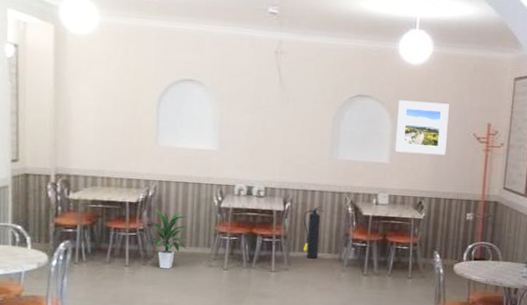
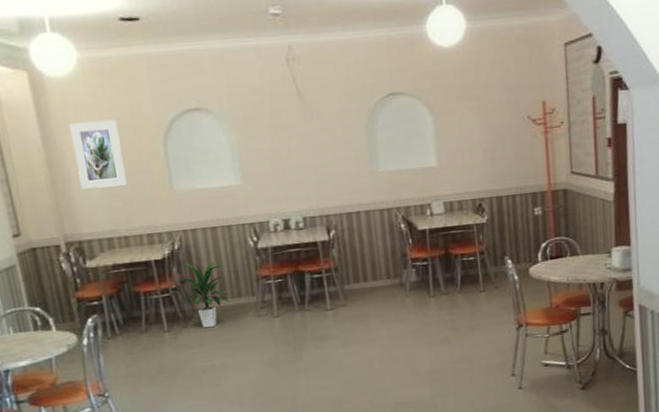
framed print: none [79,74,121,134] -> present [69,119,128,189]
fire extinguisher: present [303,206,325,259] -> none [352,228,377,289]
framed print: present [394,100,449,156] -> none [437,86,500,152]

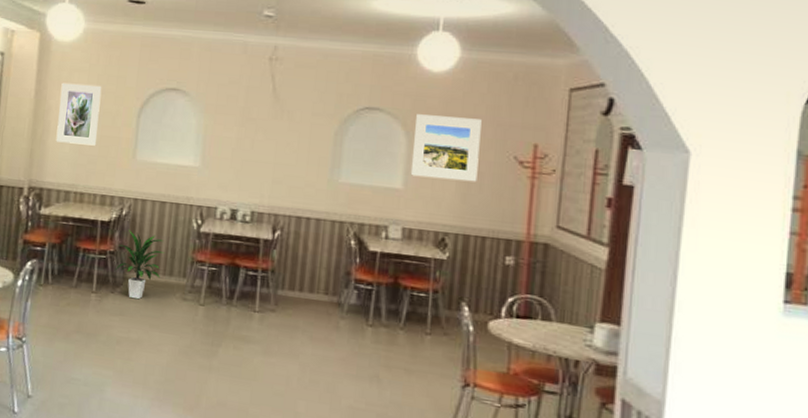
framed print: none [437,86,500,152] -> present [410,114,482,182]

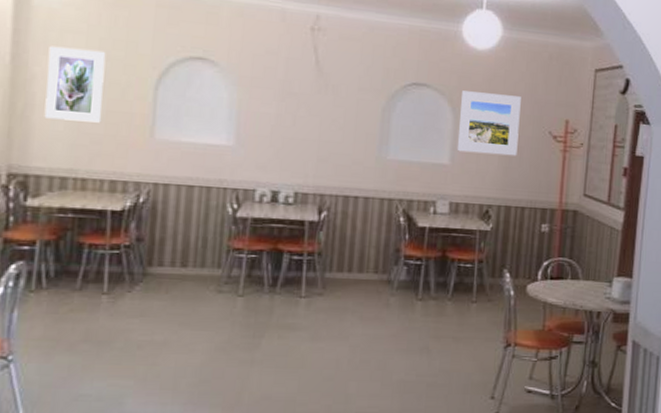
indoor plant: present [114,229,165,300] -> none [131,218,195,297]

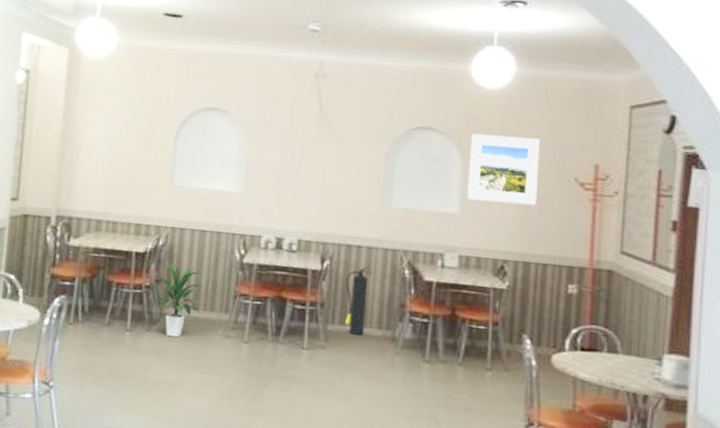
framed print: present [44,46,106,123] -> none [86,102,136,171]
indoor plant: none [131,218,195,297] -> present [150,260,206,338]
fire extinguisher: none [342,216,370,281] -> present [344,266,374,336]

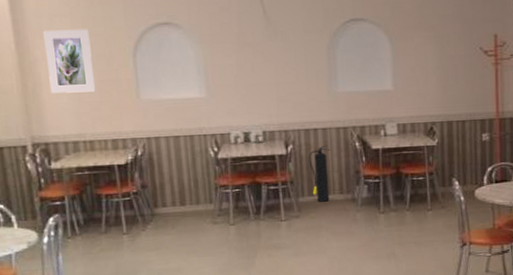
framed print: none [86,102,136,171] -> present [43,29,96,94]
indoor plant: present [150,260,206,338] -> none [140,168,188,233]
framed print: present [466,134,540,206] -> none [396,18,453,77]

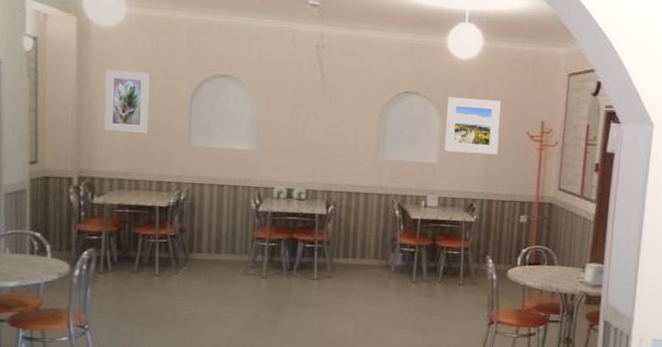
fire extinguisher: present [308,145,331,202] -> none [347,209,370,265]
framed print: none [396,18,453,77] -> present [444,97,501,155]

